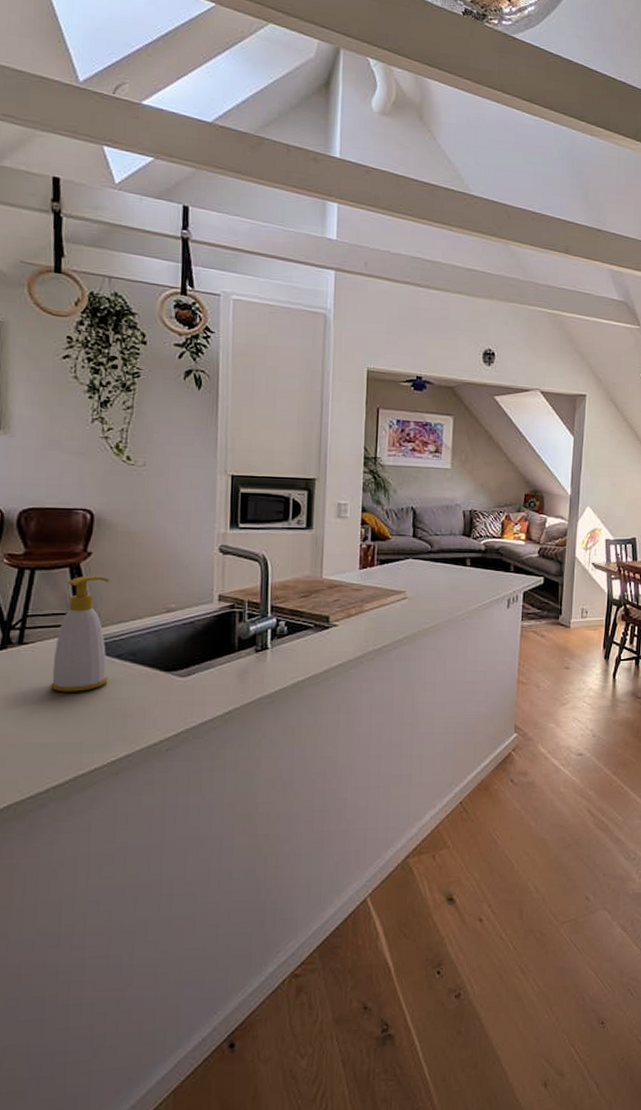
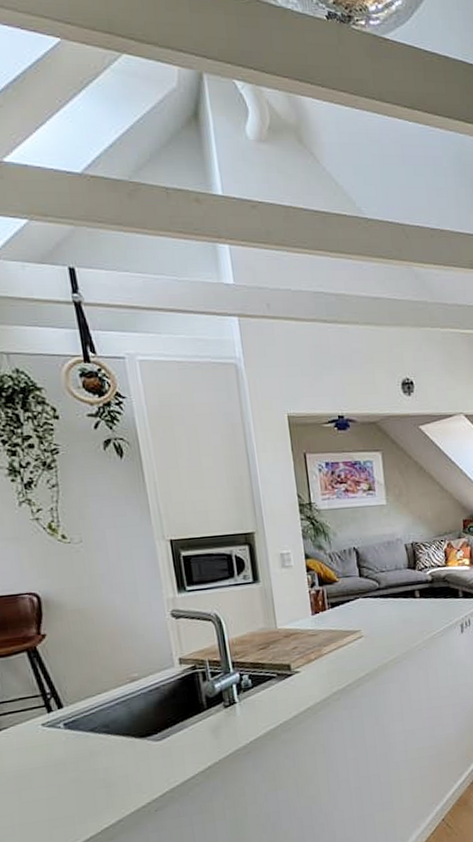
soap bottle: present [50,576,110,692] -> none [26,656,86,771]

